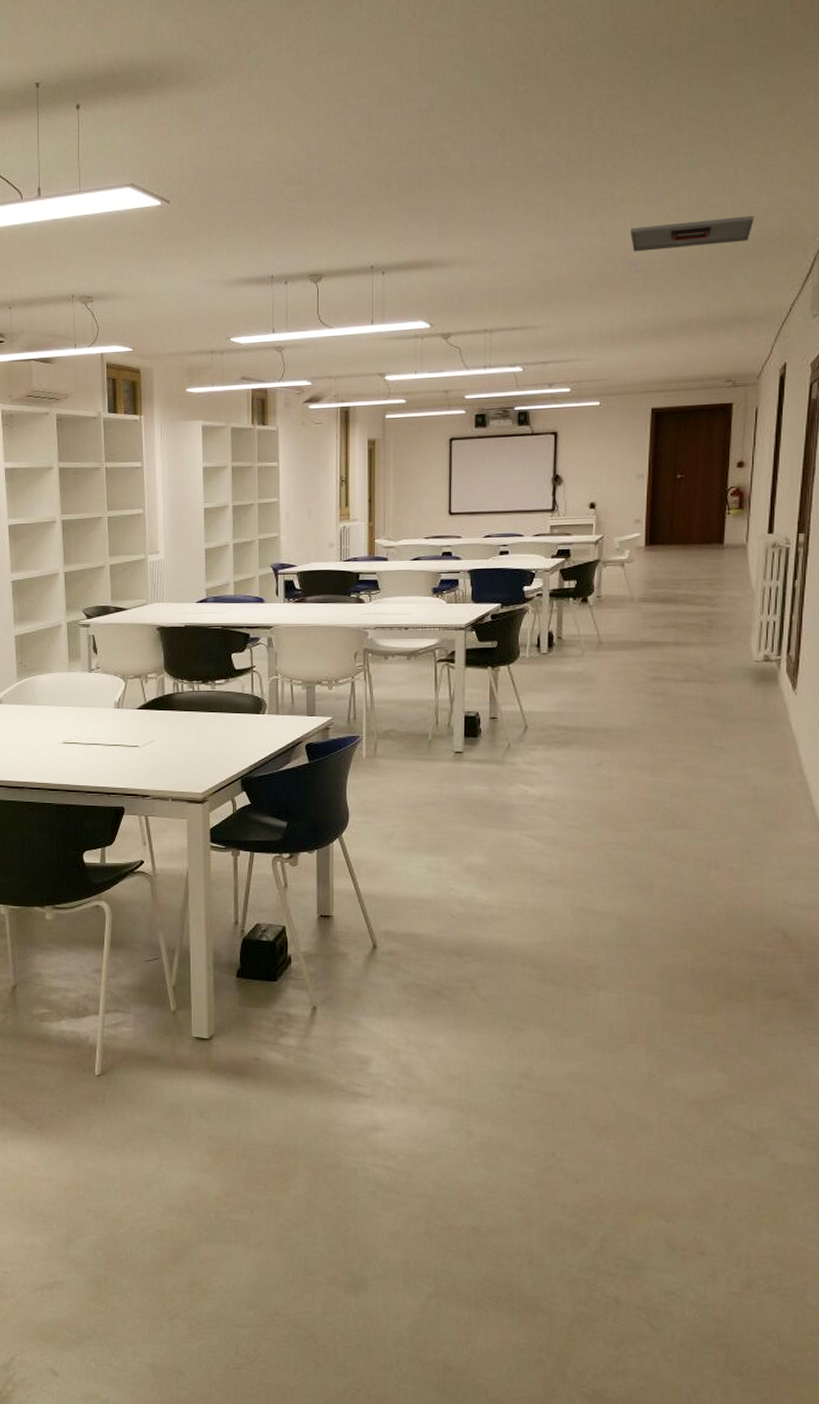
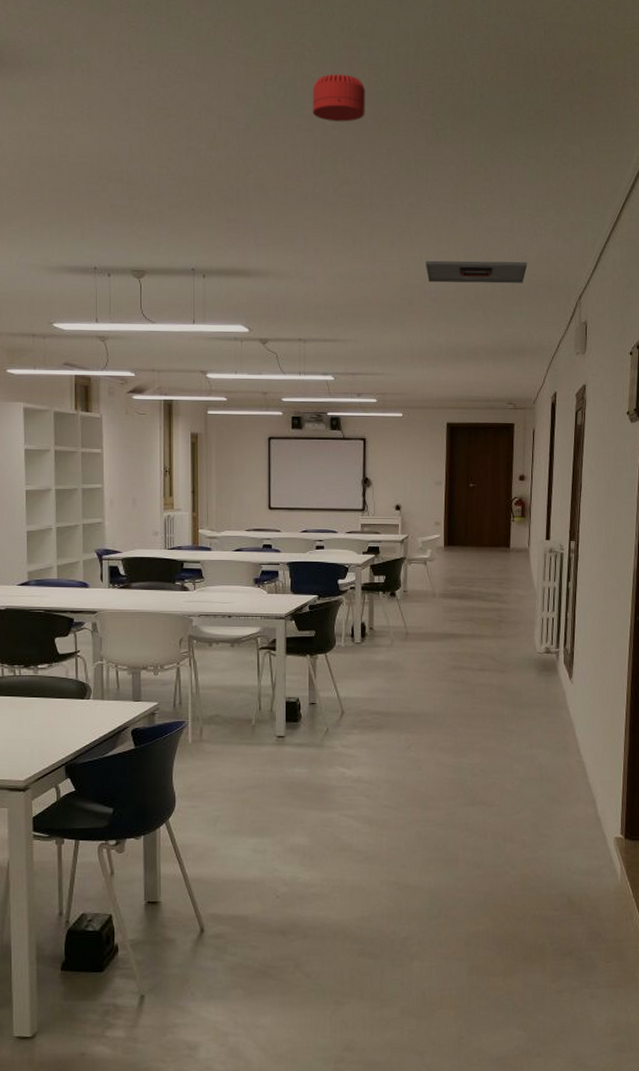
smoke detector: none [503,30,565,86] -> present [312,74,366,122]

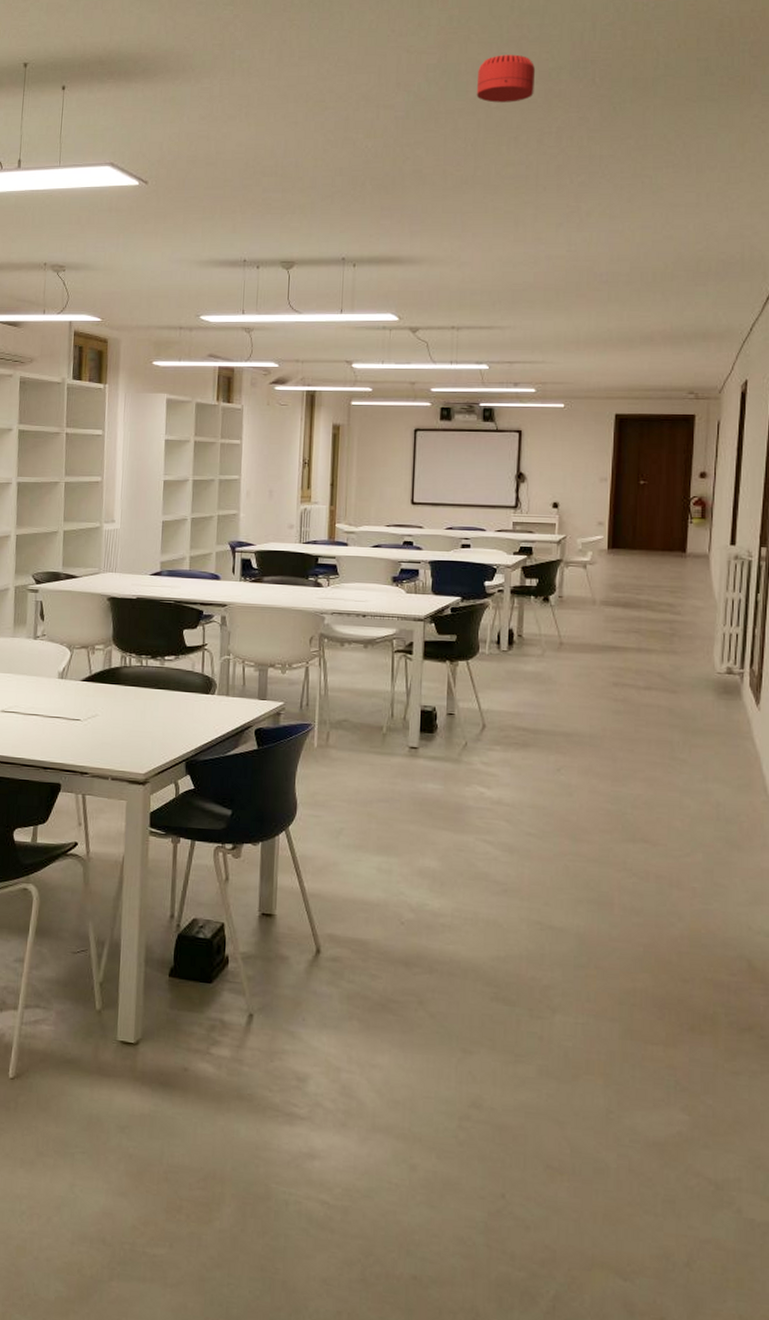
ceiling vent: present [426,260,527,284] -> none [596,238,716,264]

